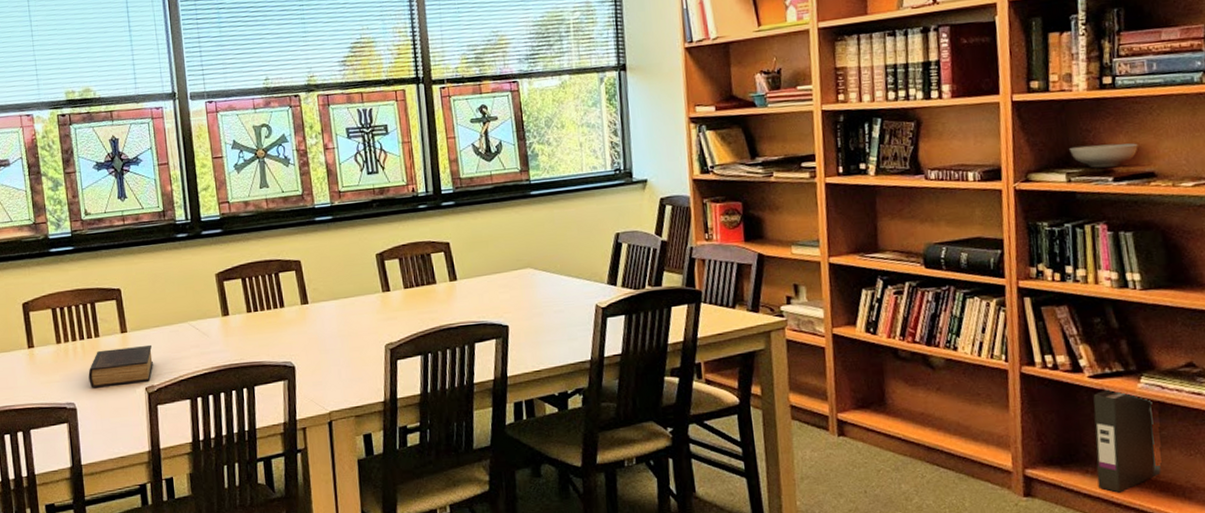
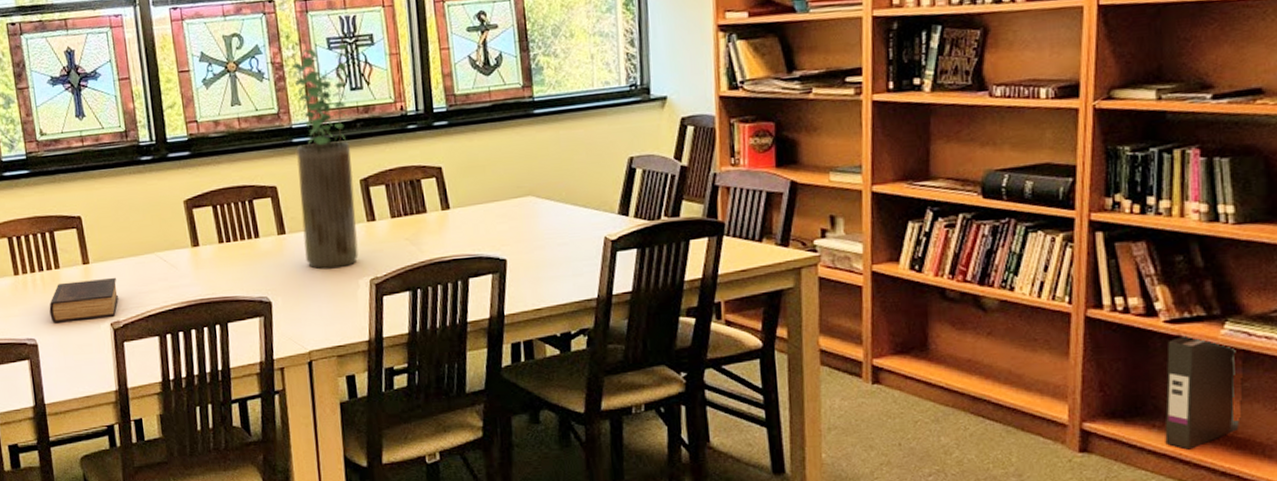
vase: none [315,122,375,336] -> present [292,31,359,269]
bowl: present [1068,143,1140,168] -> none [1161,54,1247,84]

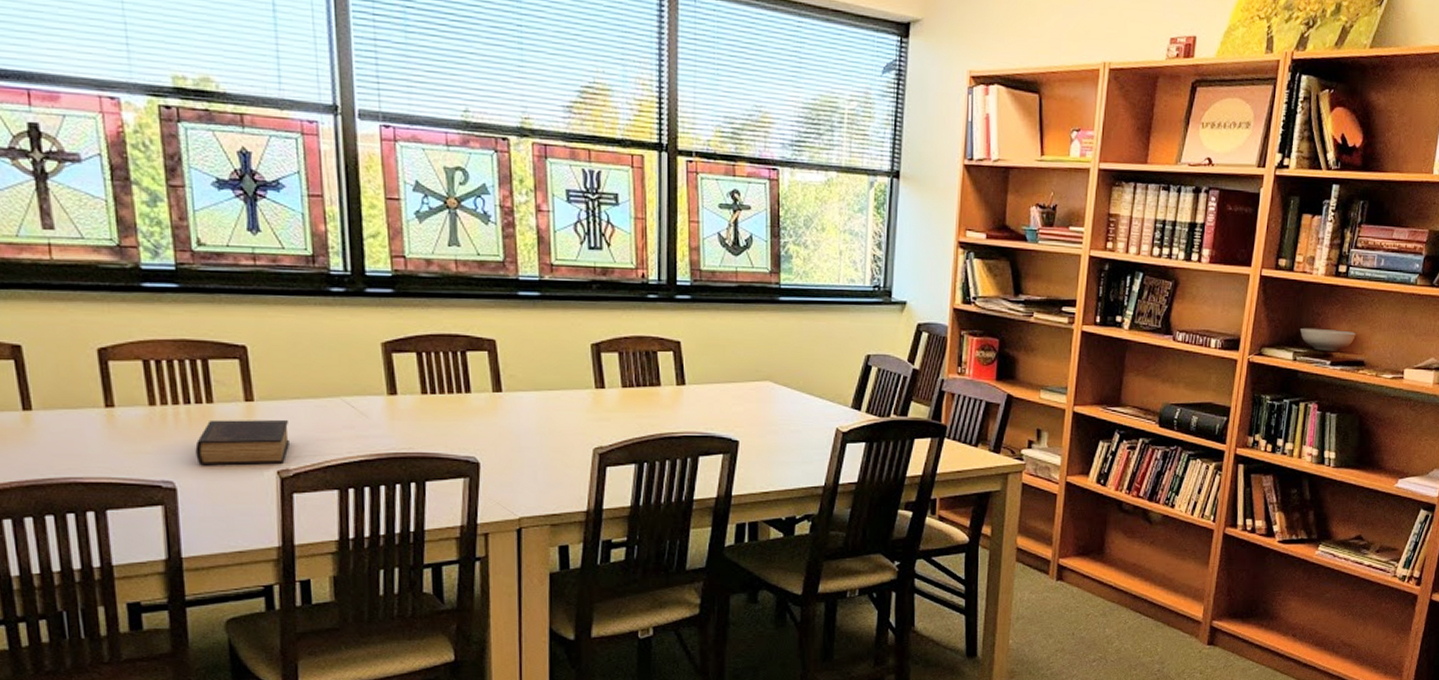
vase: present [292,31,359,269] -> none [522,186,590,434]
bowl: none [1161,54,1247,84] -> present [1299,327,1357,351]
binder: present [1165,335,1239,450] -> none [1268,554,1324,645]

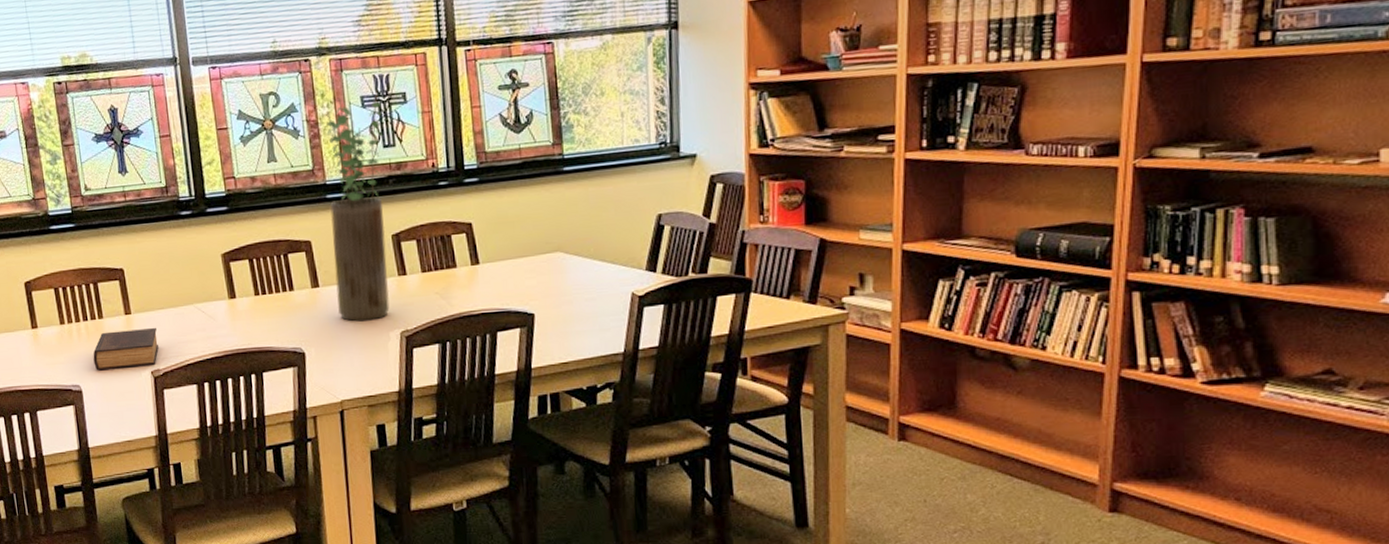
vase: none [522,186,590,434] -> present [326,90,390,322]
bowl: present [1299,327,1357,351] -> none [1206,112,1297,142]

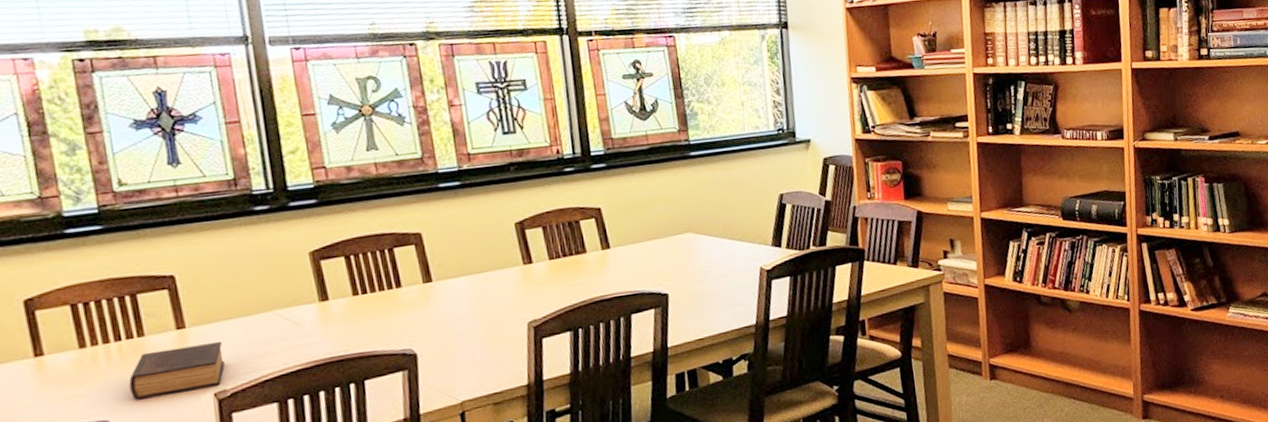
vase: present [326,90,390,322] -> none [437,76,515,316]

